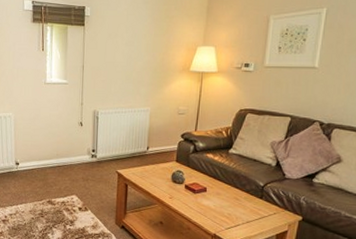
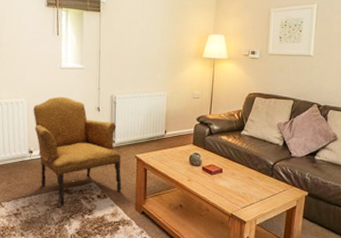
armchair: none [19,111,103,217] -> present [33,96,122,207]

